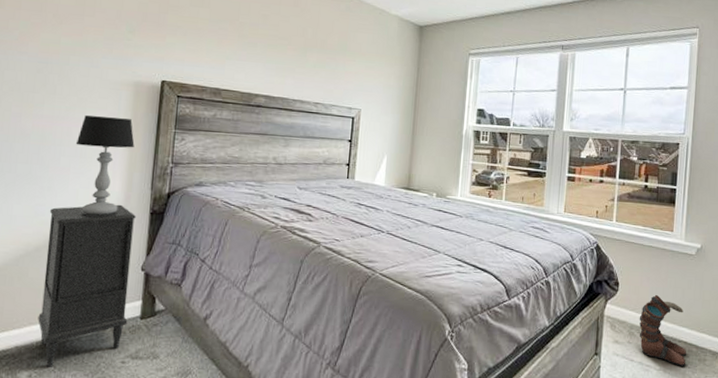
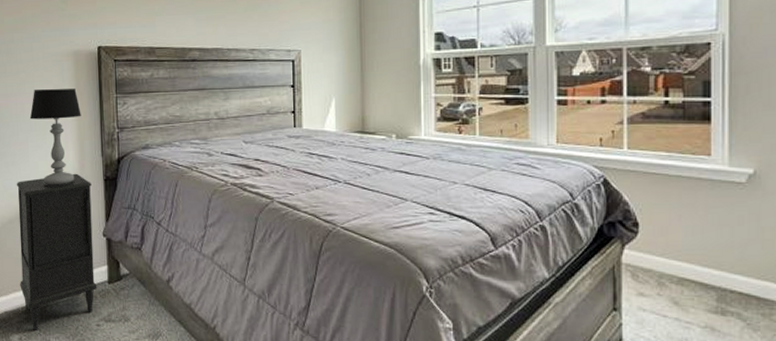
boots: present [639,294,687,366] -> none [670,235,744,323]

